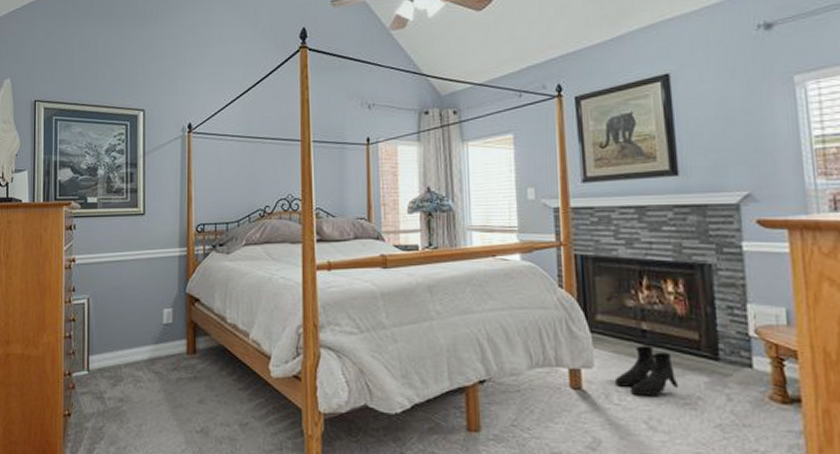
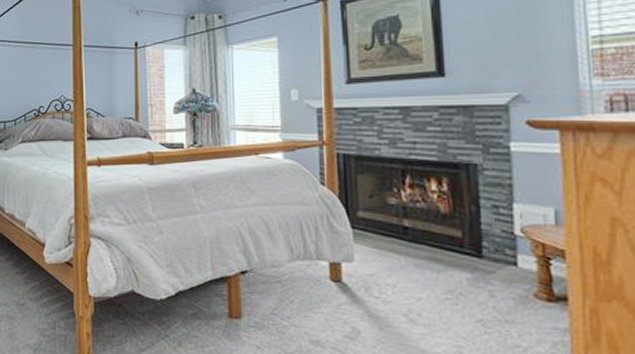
boots: present [614,345,679,396] -> none [374,242,440,290]

